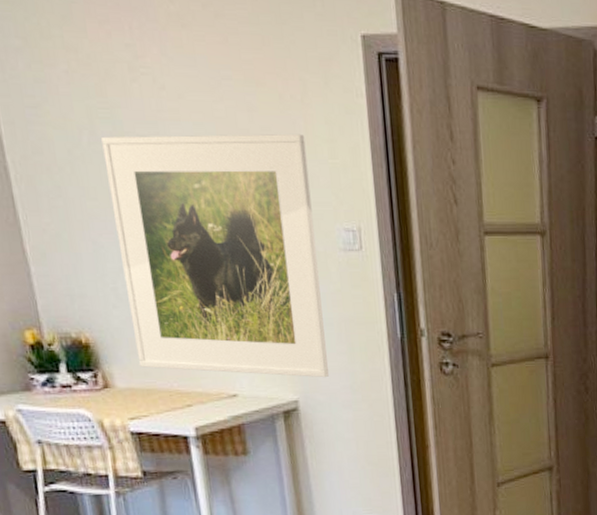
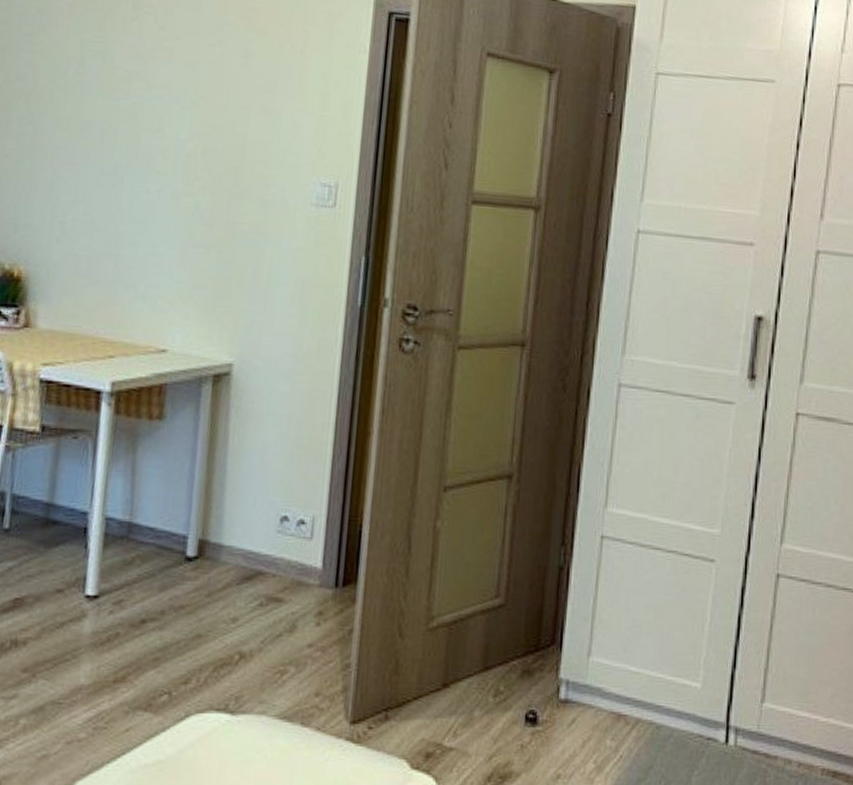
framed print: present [101,133,329,378] -> none [67,69,297,342]

